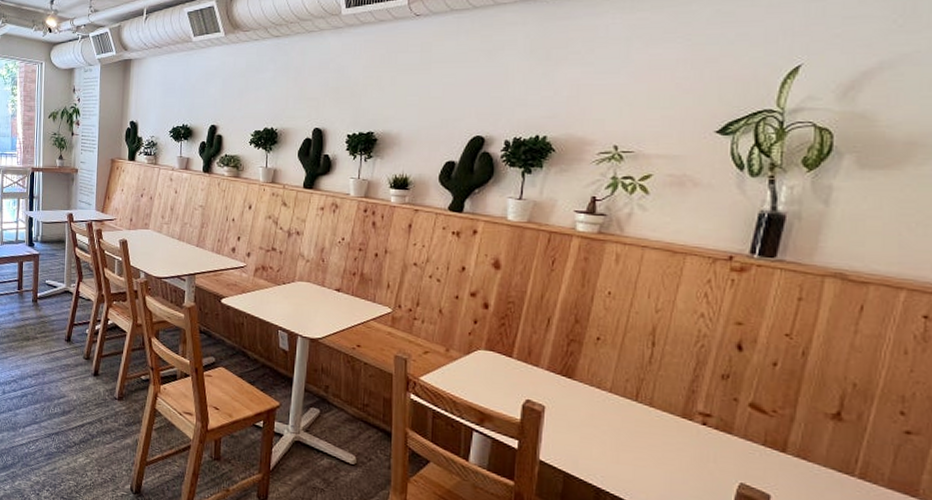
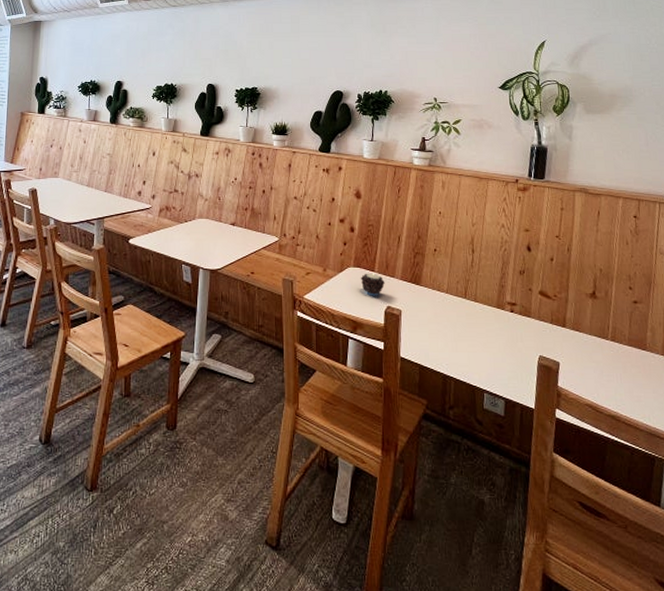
candle: none [492,358,525,386] -> present [360,273,385,296]

